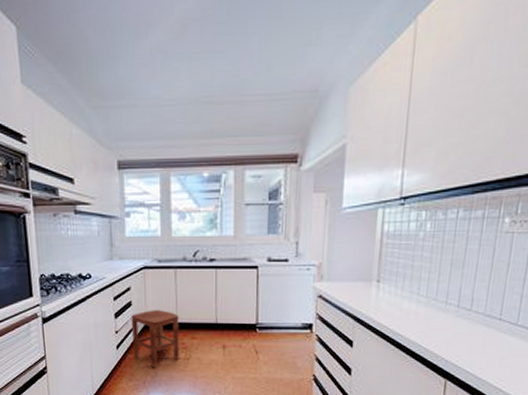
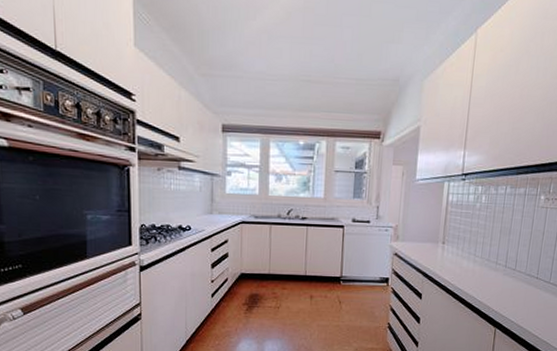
stool: present [131,310,179,368] -> none [227,262,272,316]

